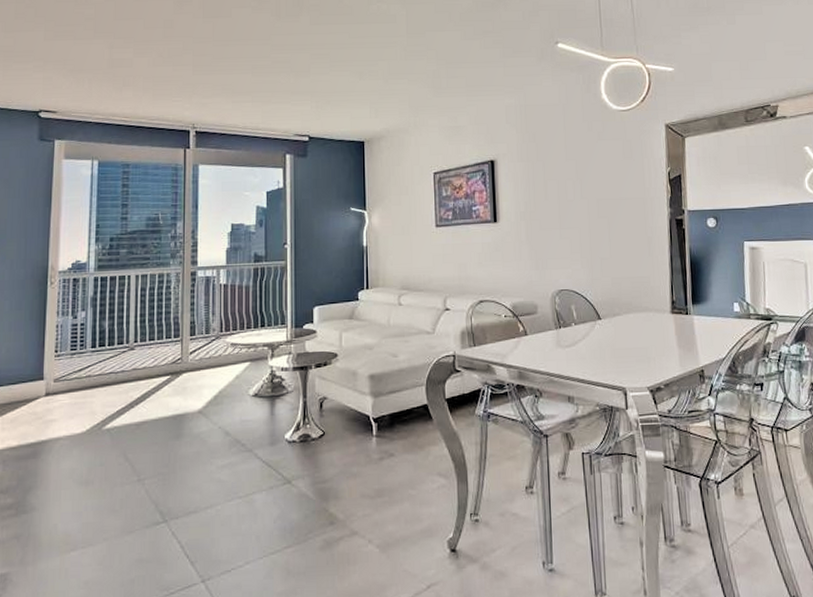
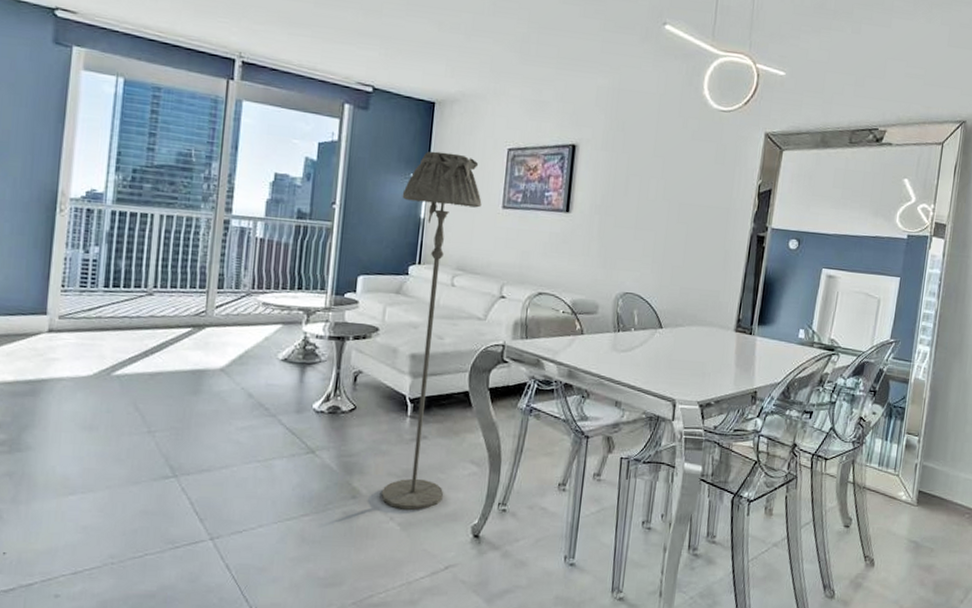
floor lamp: none [345,184,417,531] -> present [381,151,482,510]

